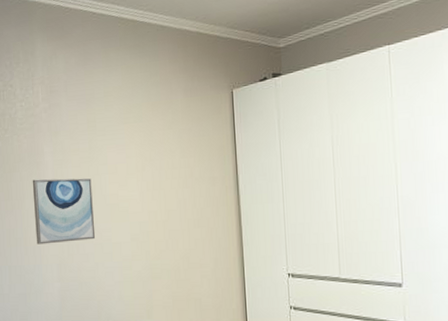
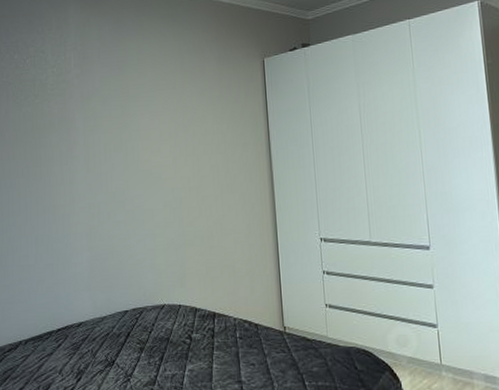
wall art: present [32,178,96,245] -> none [62,144,127,213]

